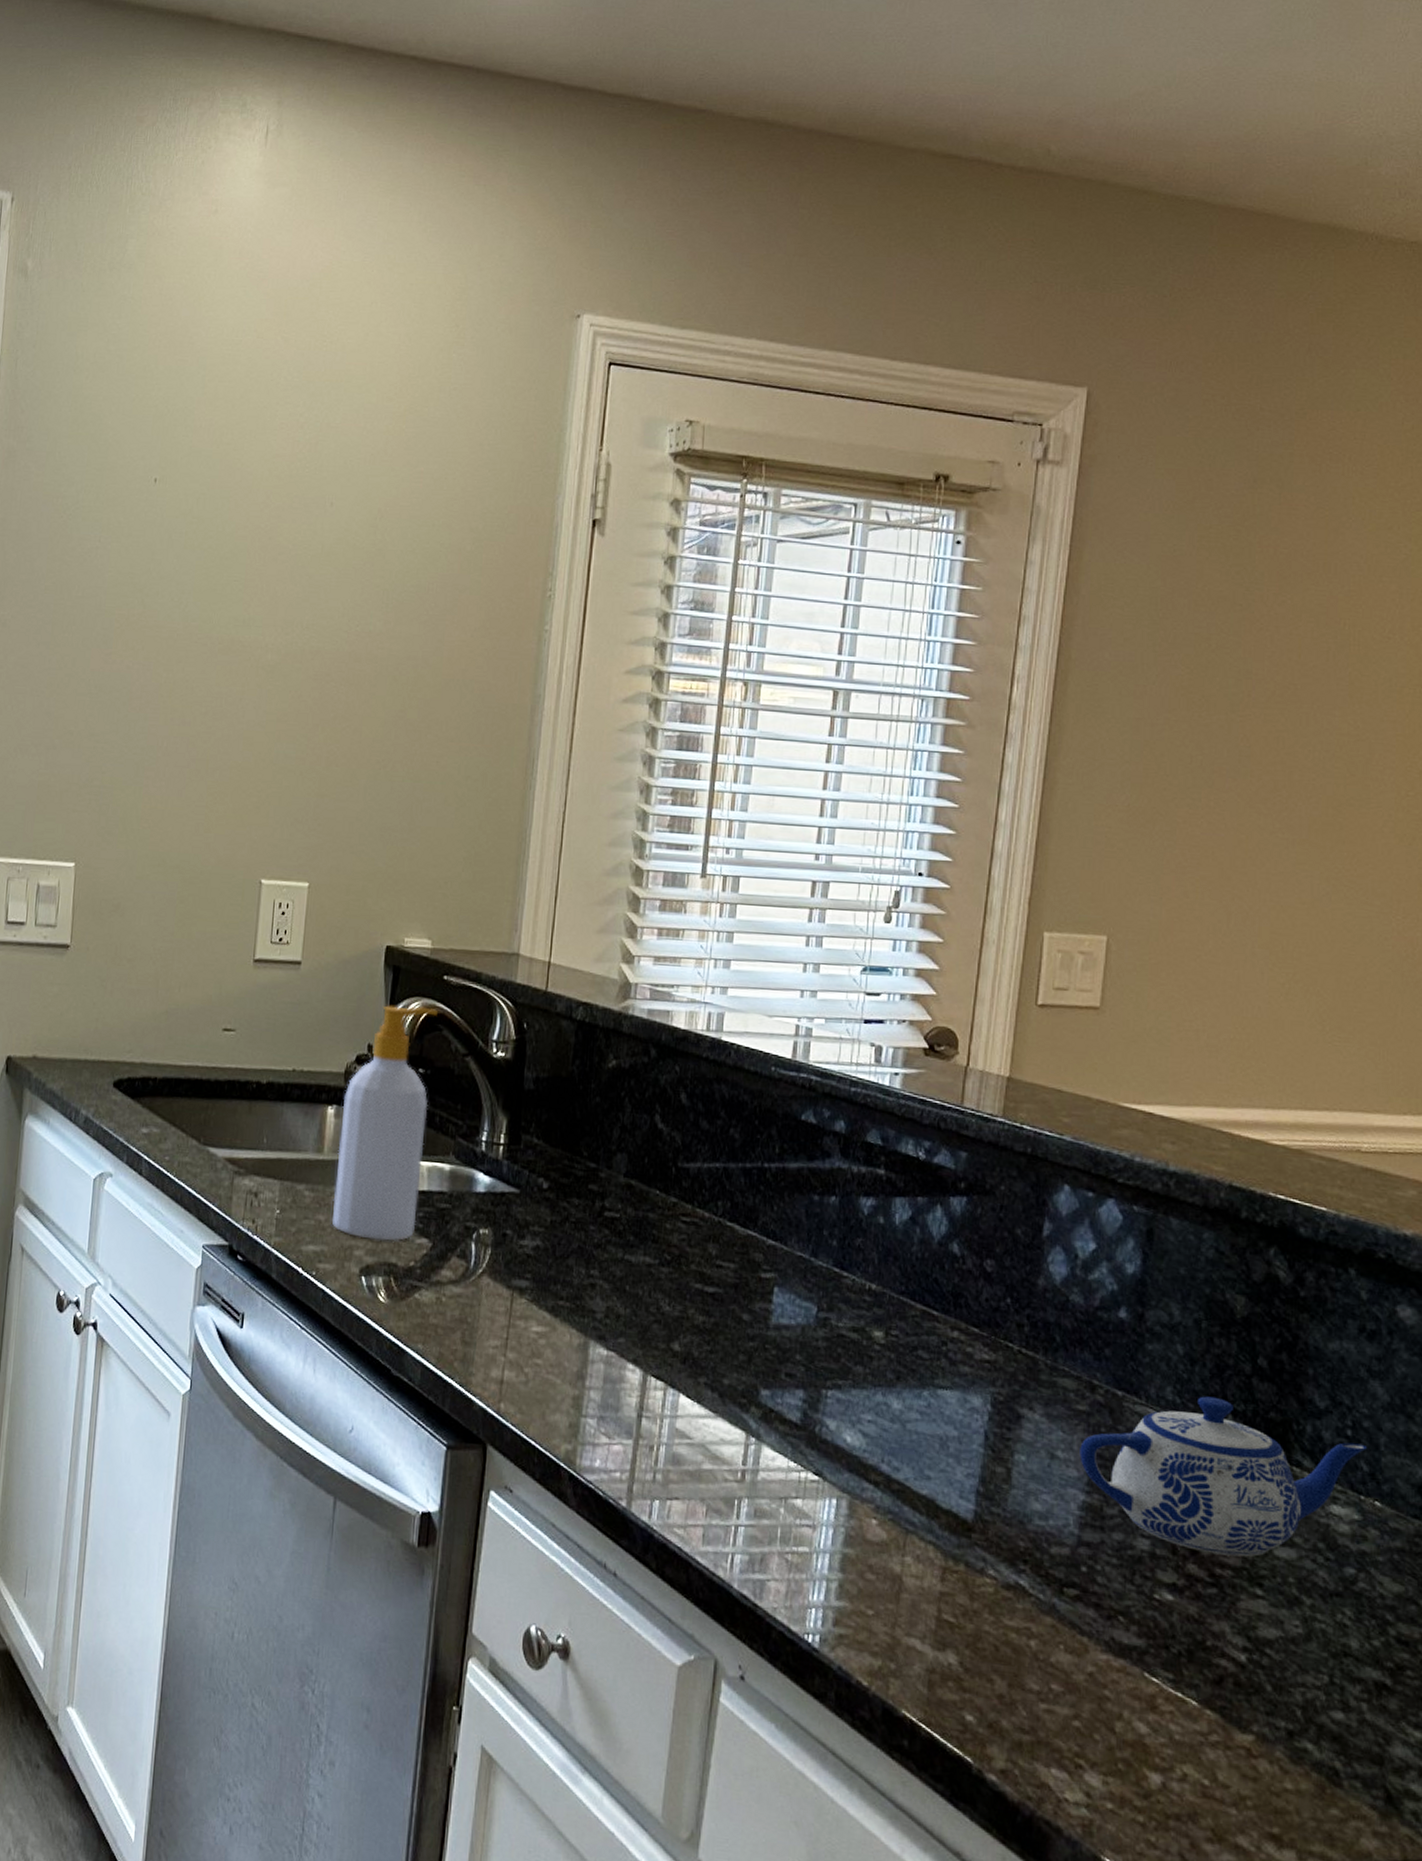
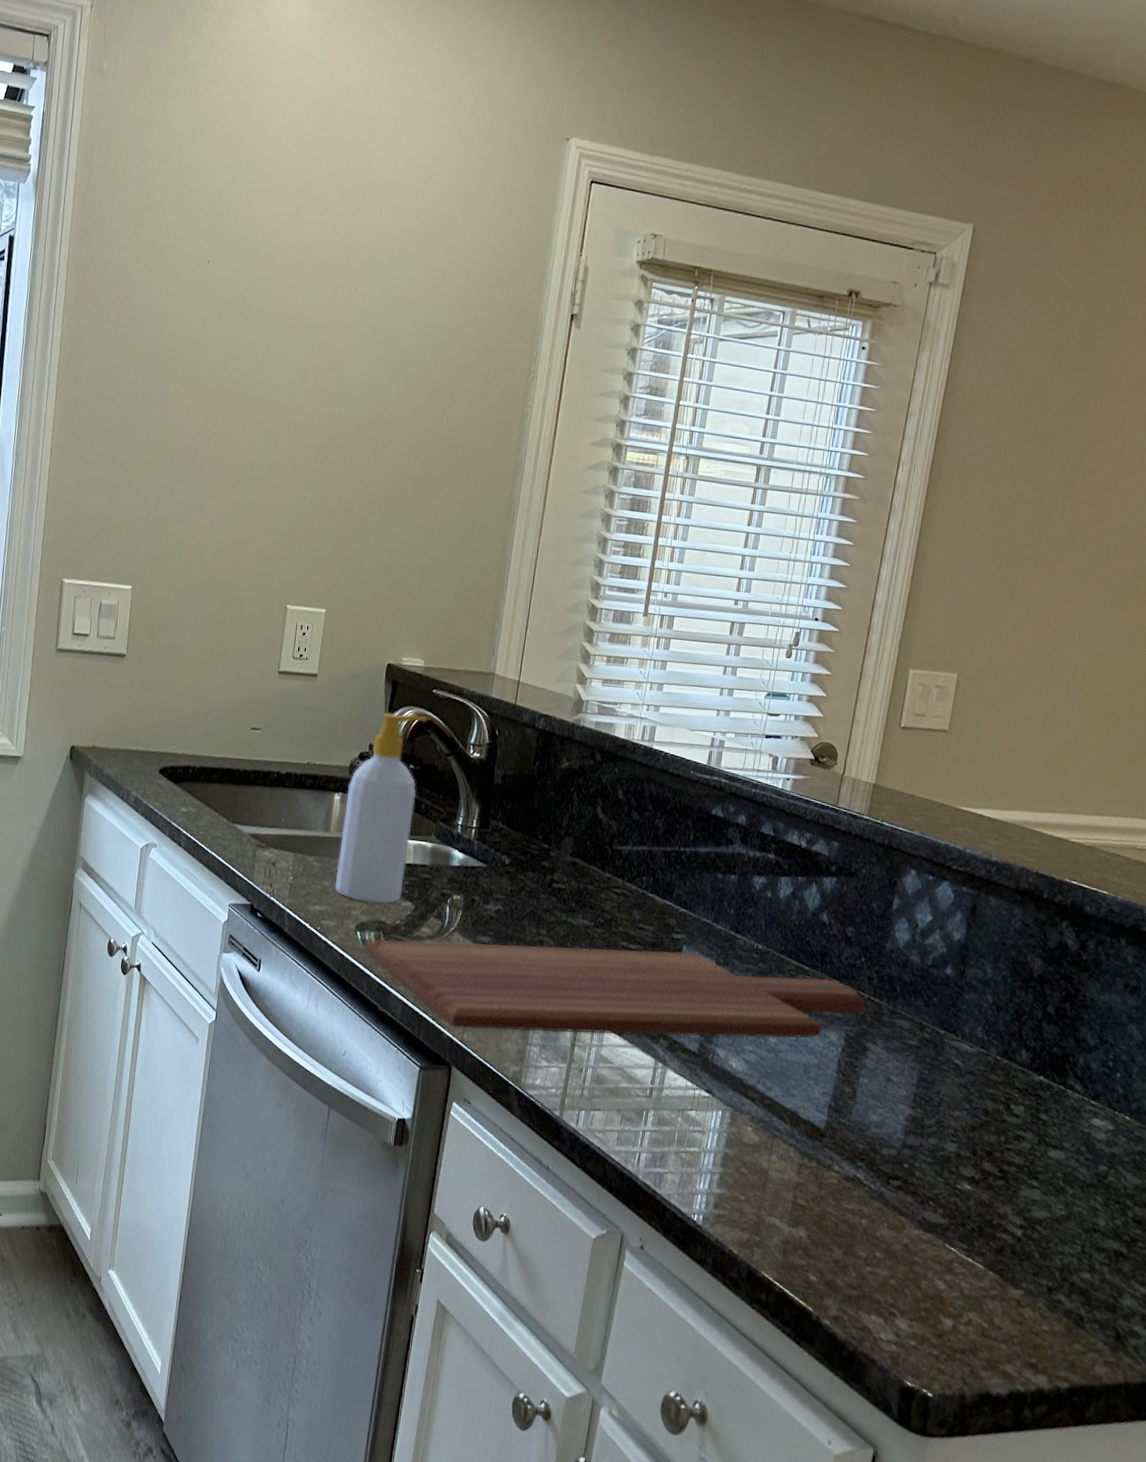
cutting board: none [372,1285,1016,1405] -> present [365,939,866,1039]
teapot: present [1079,1396,1366,1557] -> none [908,1035,1123,1158]

